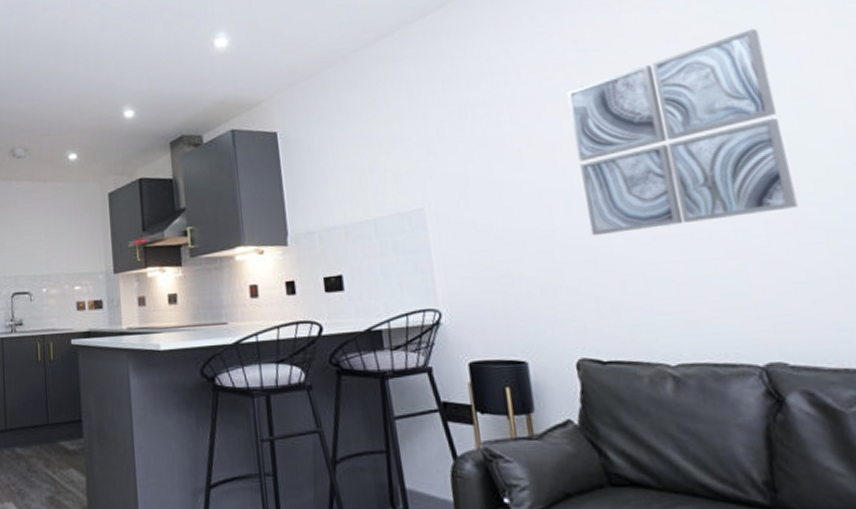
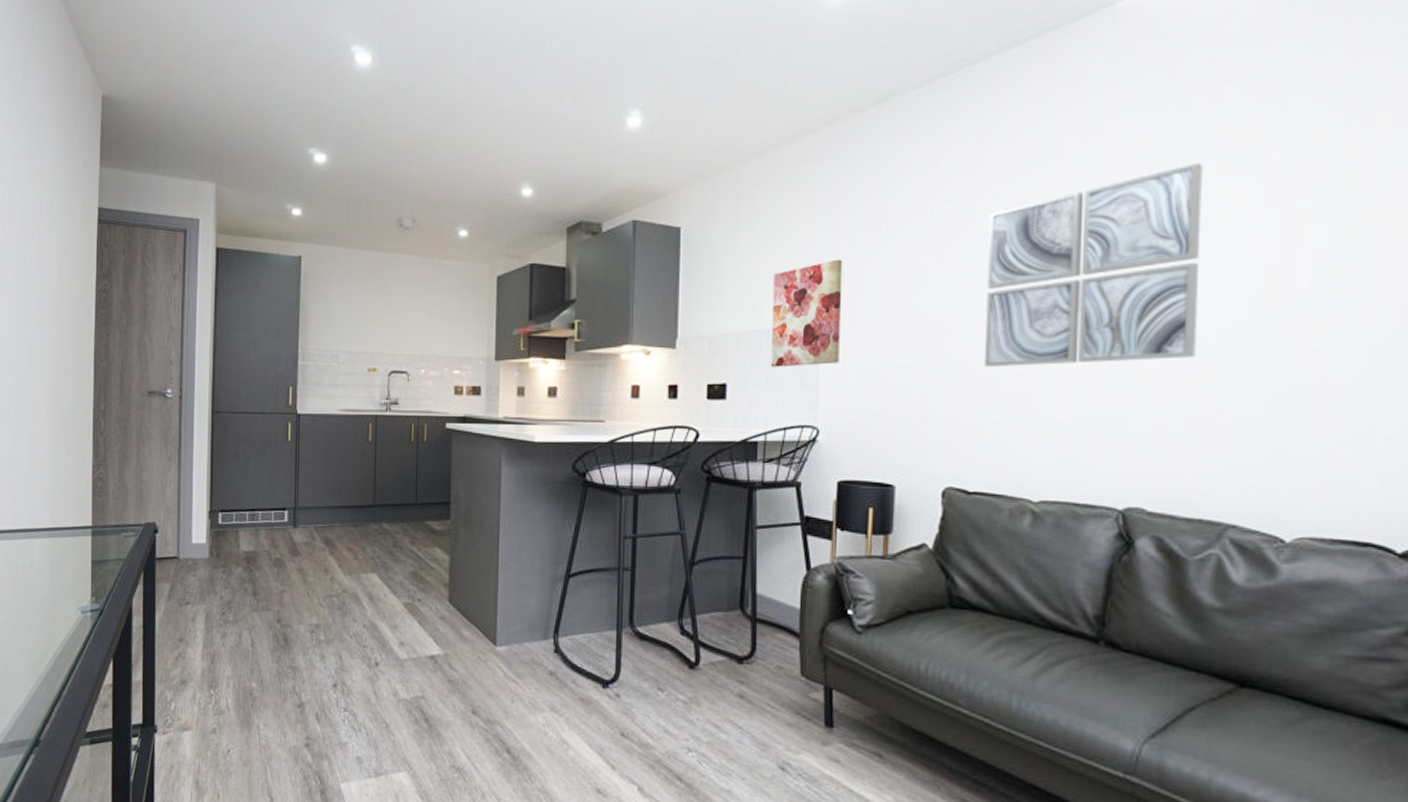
wall art: none [372,147,449,255] -> present [770,259,843,367]

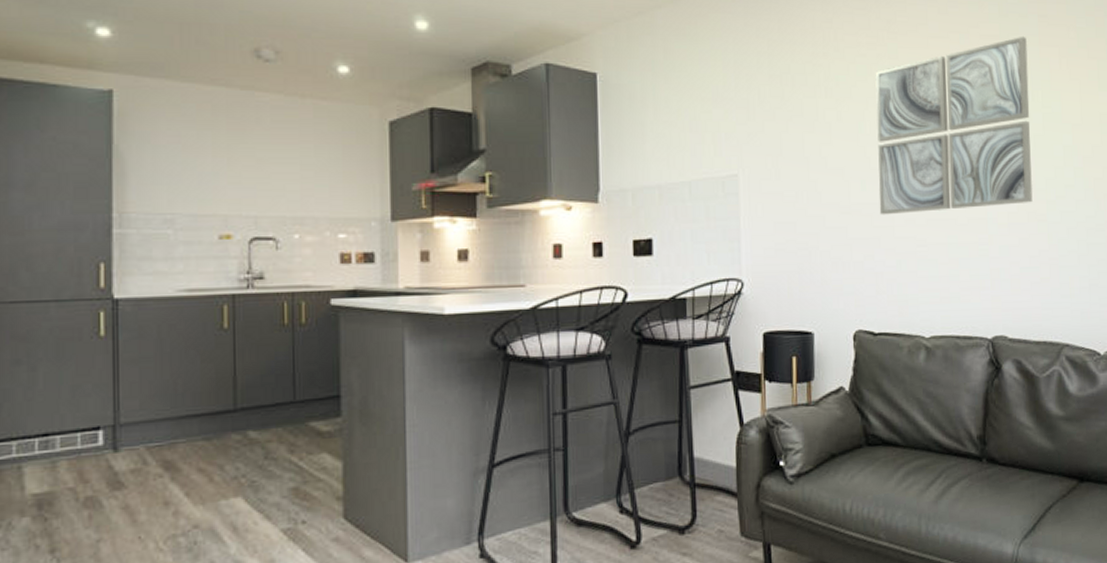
wall art: present [770,259,843,367] -> none [692,111,758,220]

